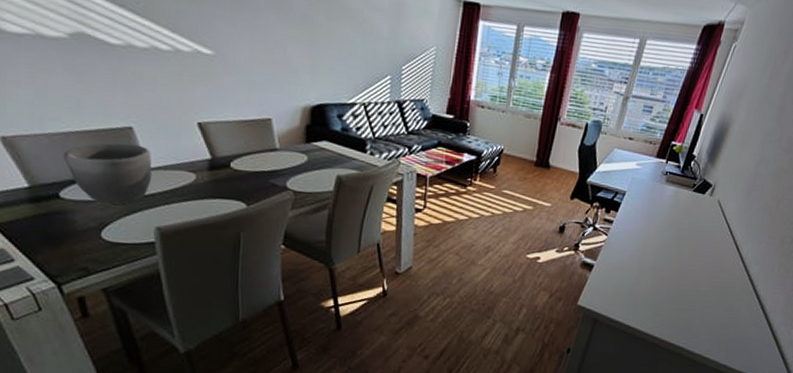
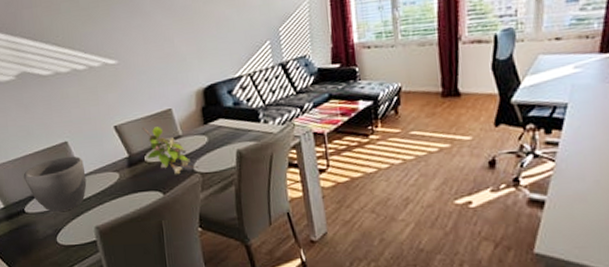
plant: none [232,131,292,189] -> present [142,126,199,175]

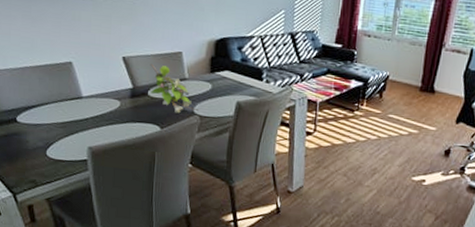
bowl: present [23,156,87,212] -> none [20,75,86,127]

